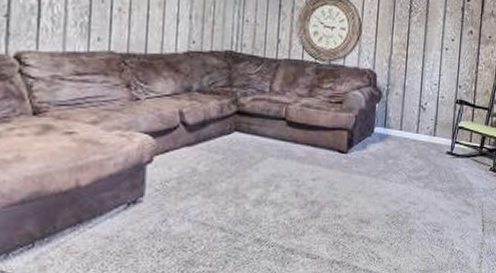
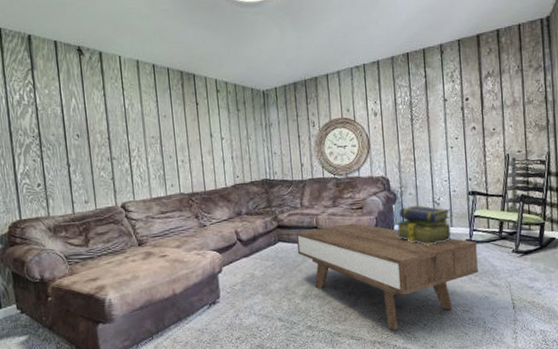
coffee table: none [256,119,458,248] -> present [295,223,478,330]
stack of books: none [374,107,435,154] -> present [395,205,451,246]

